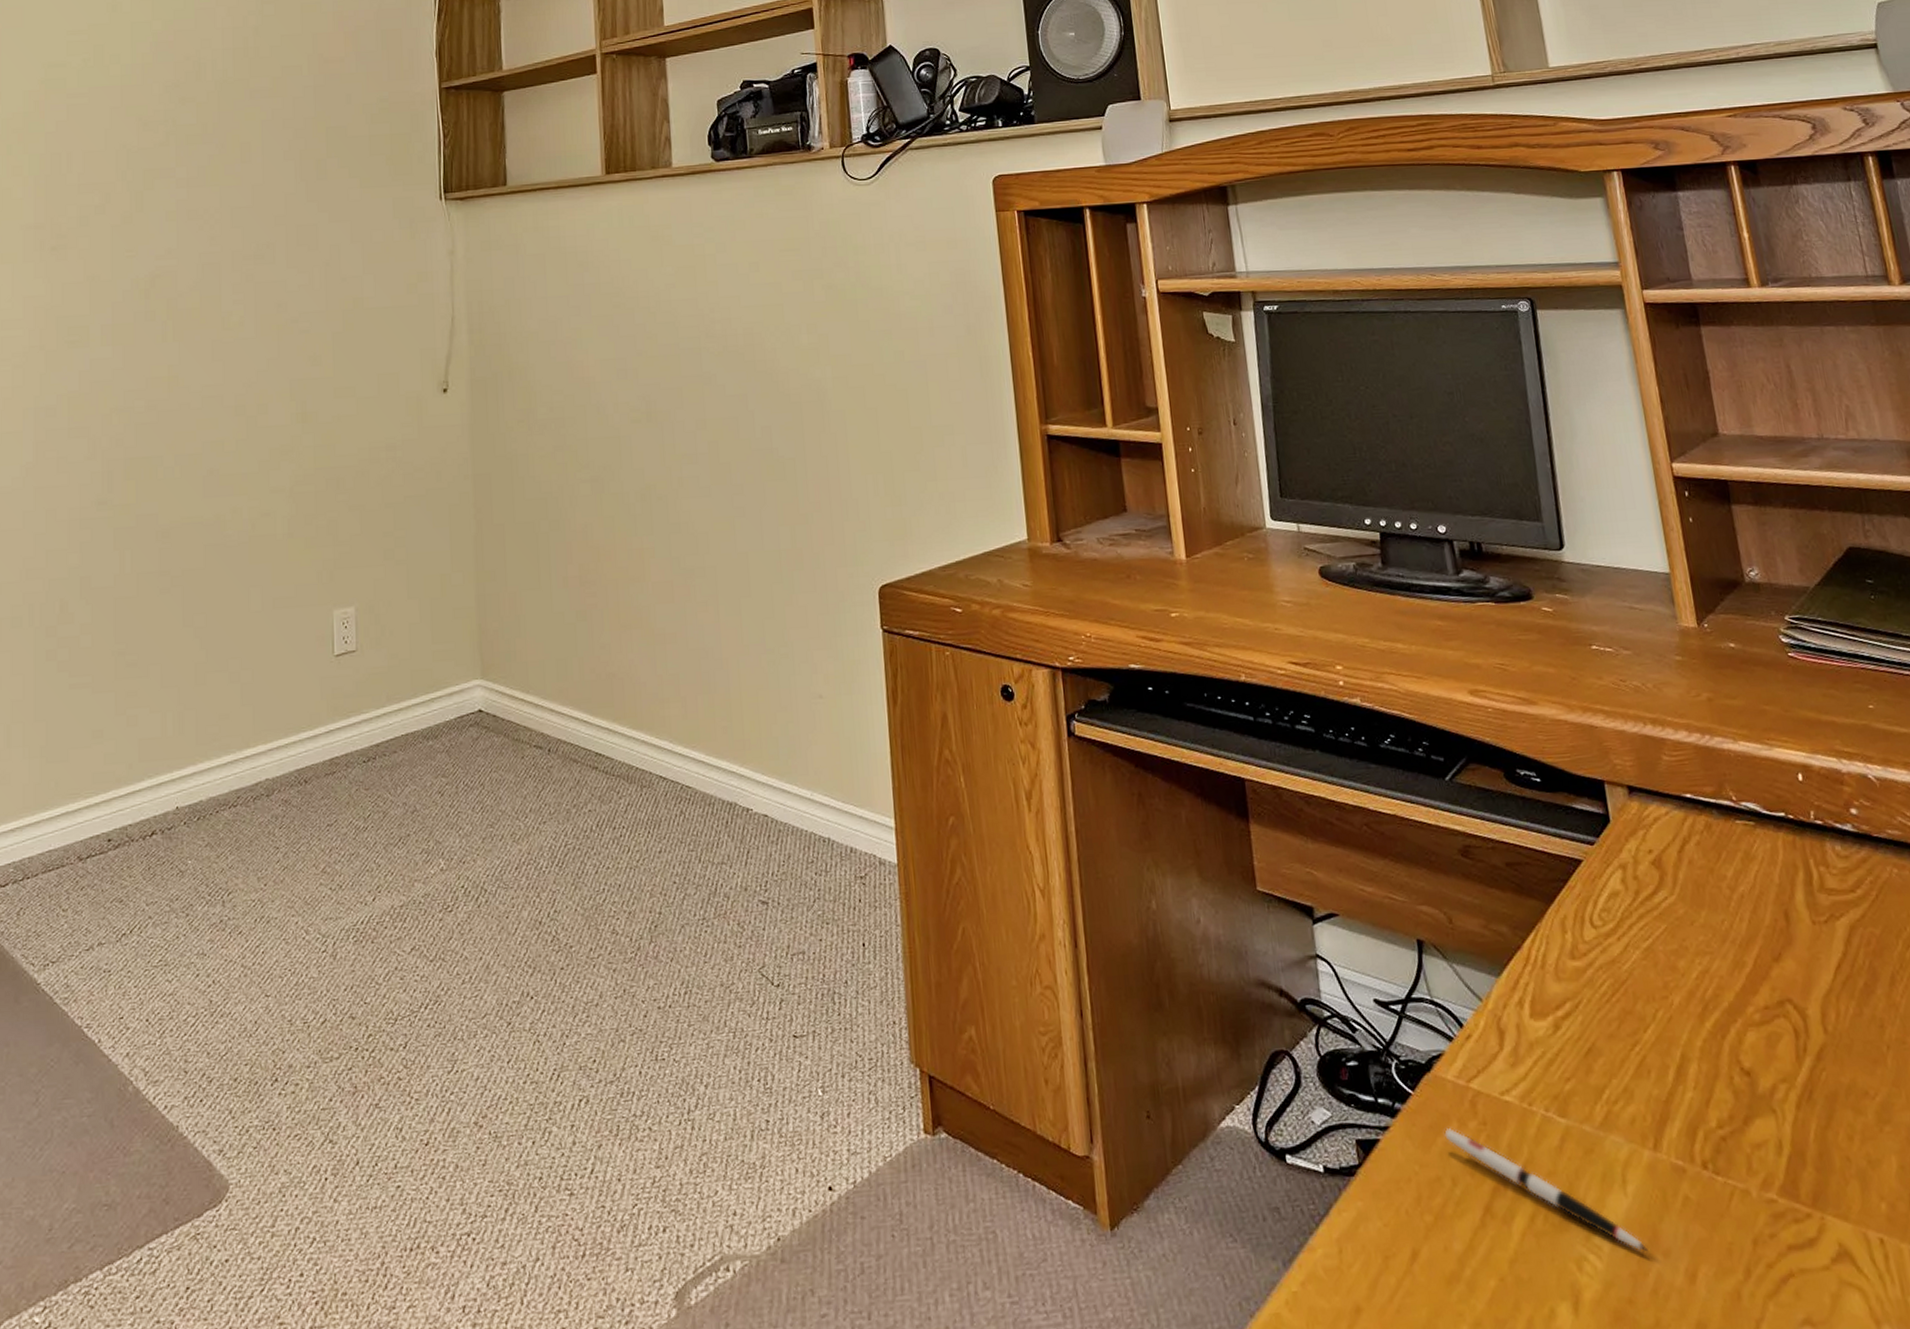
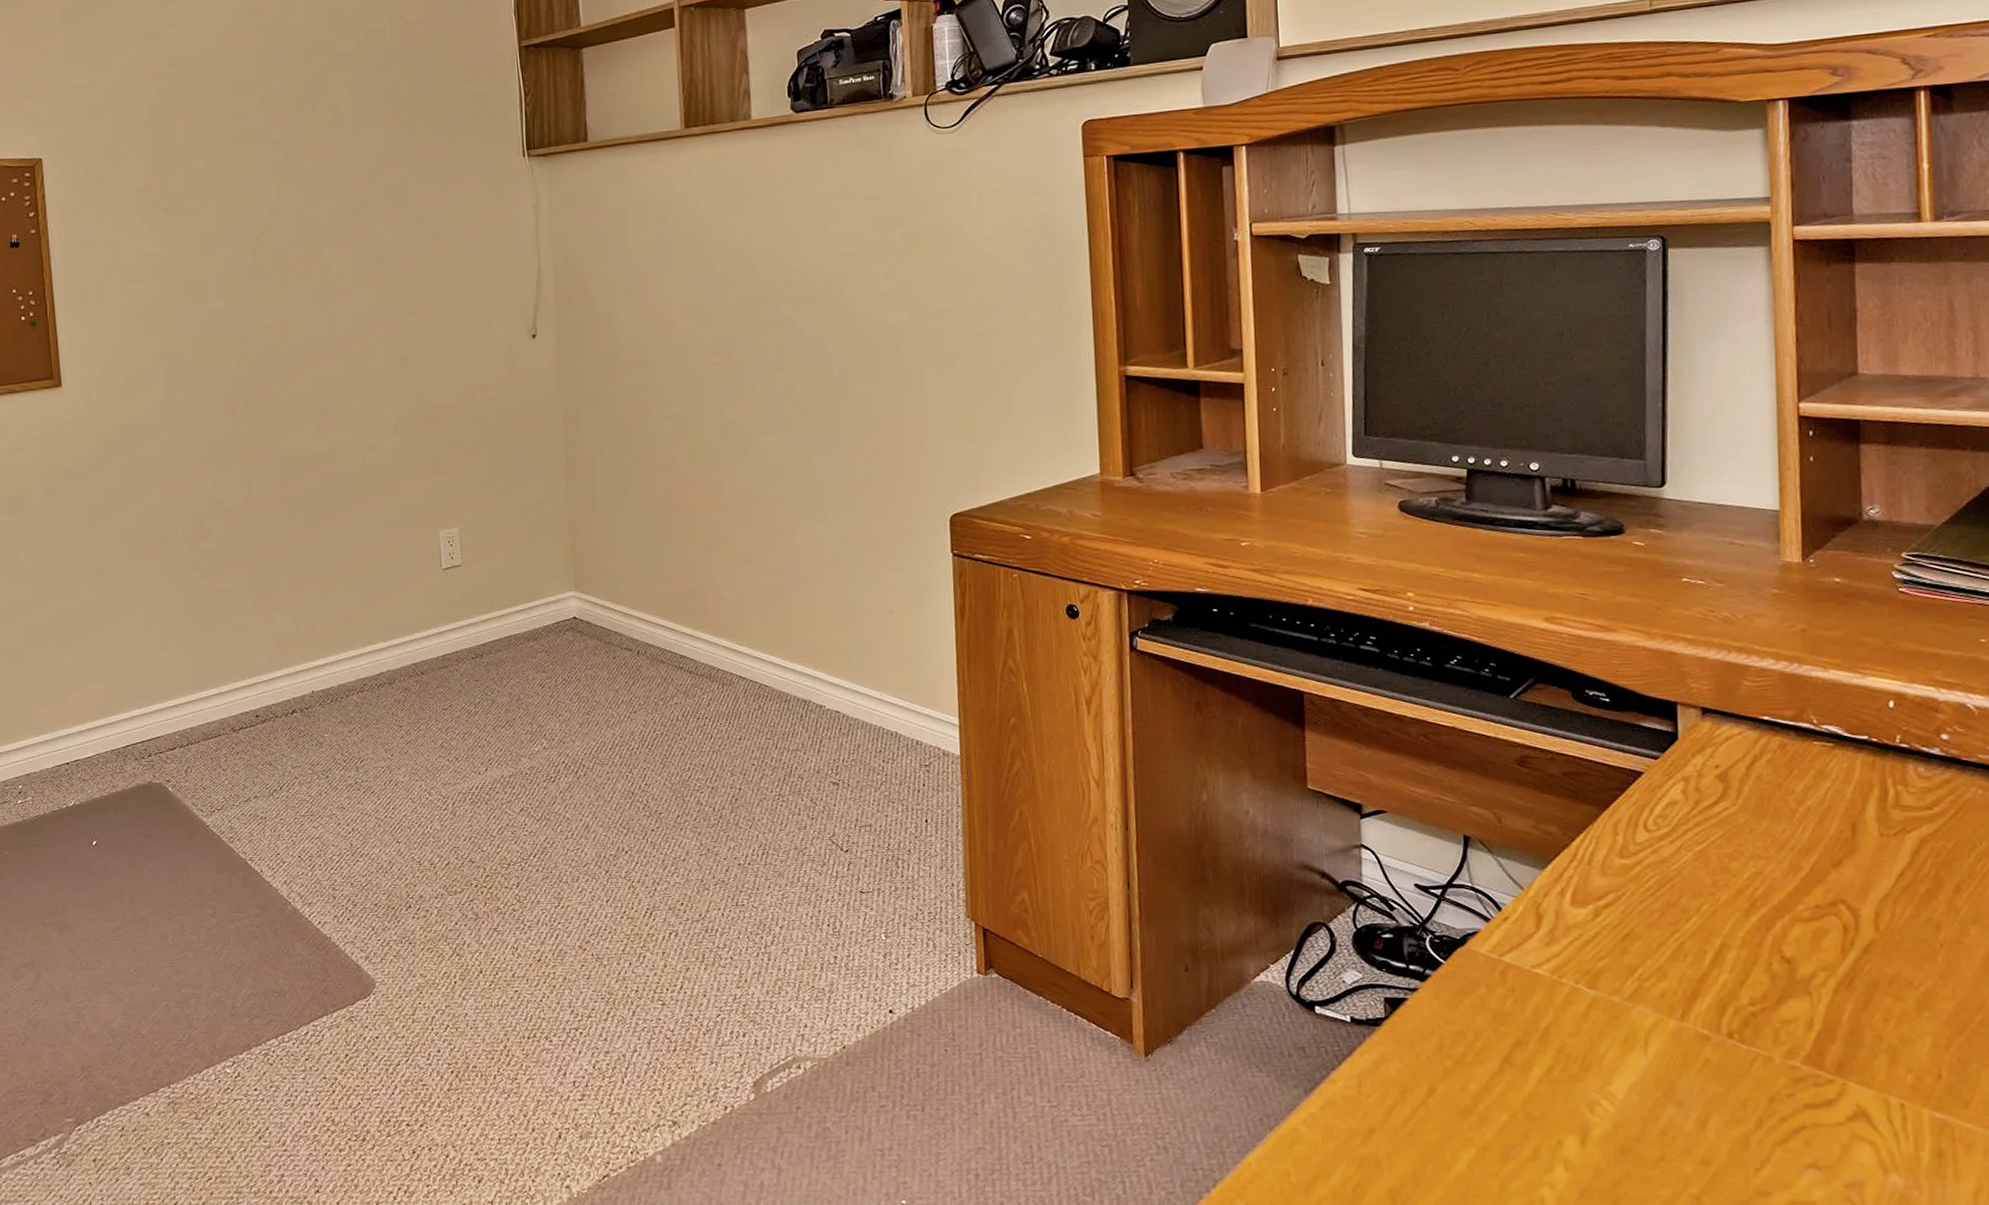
pen: present [1444,1128,1649,1253] -> none [1472,993,1662,1102]

